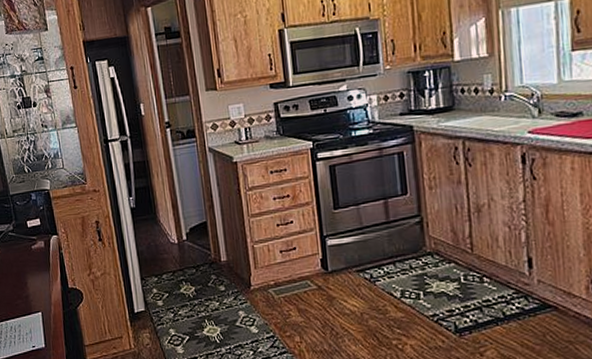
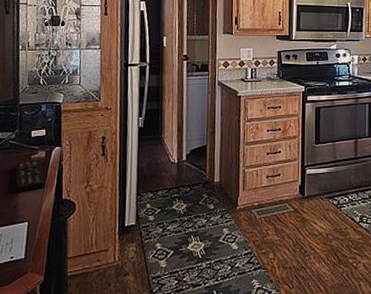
remote control: none [20,249,50,283] -> present [16,159,45,192]

